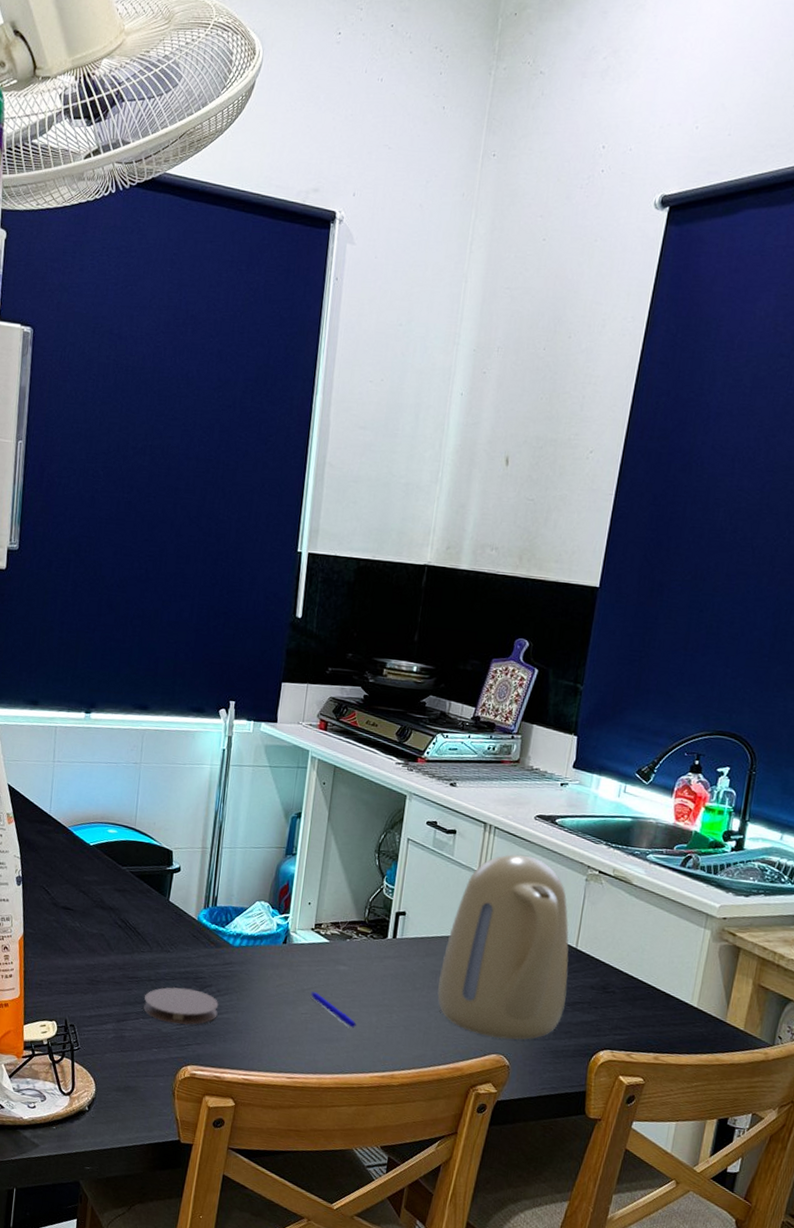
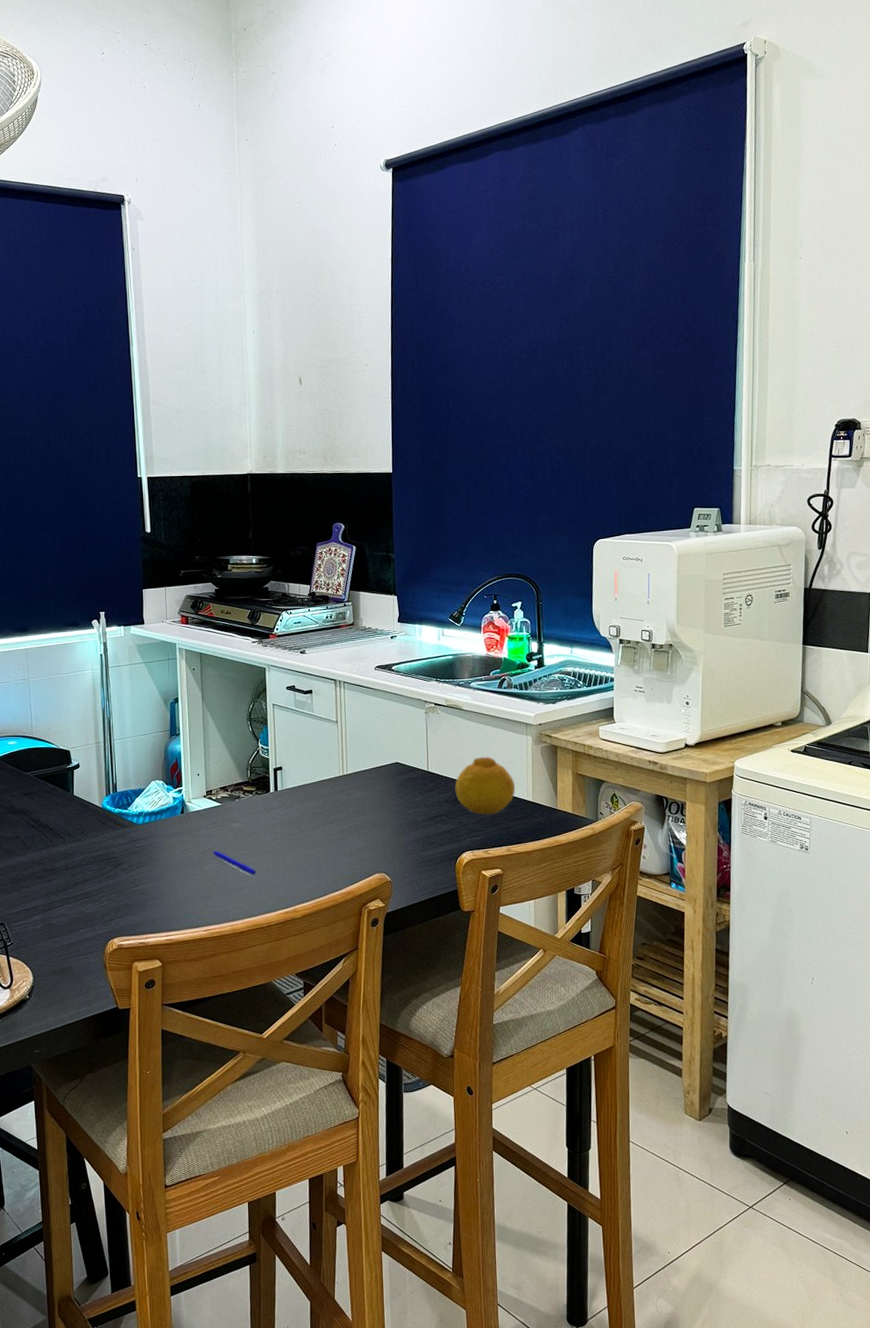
coaster: present [143,987,219,1025] -> none [64,869,134,904]
kettle: present [437,854,569,1040] -> none [320,701,428,860]
fruit: none [604,943,680,1013] -> present [455,756,516,815]

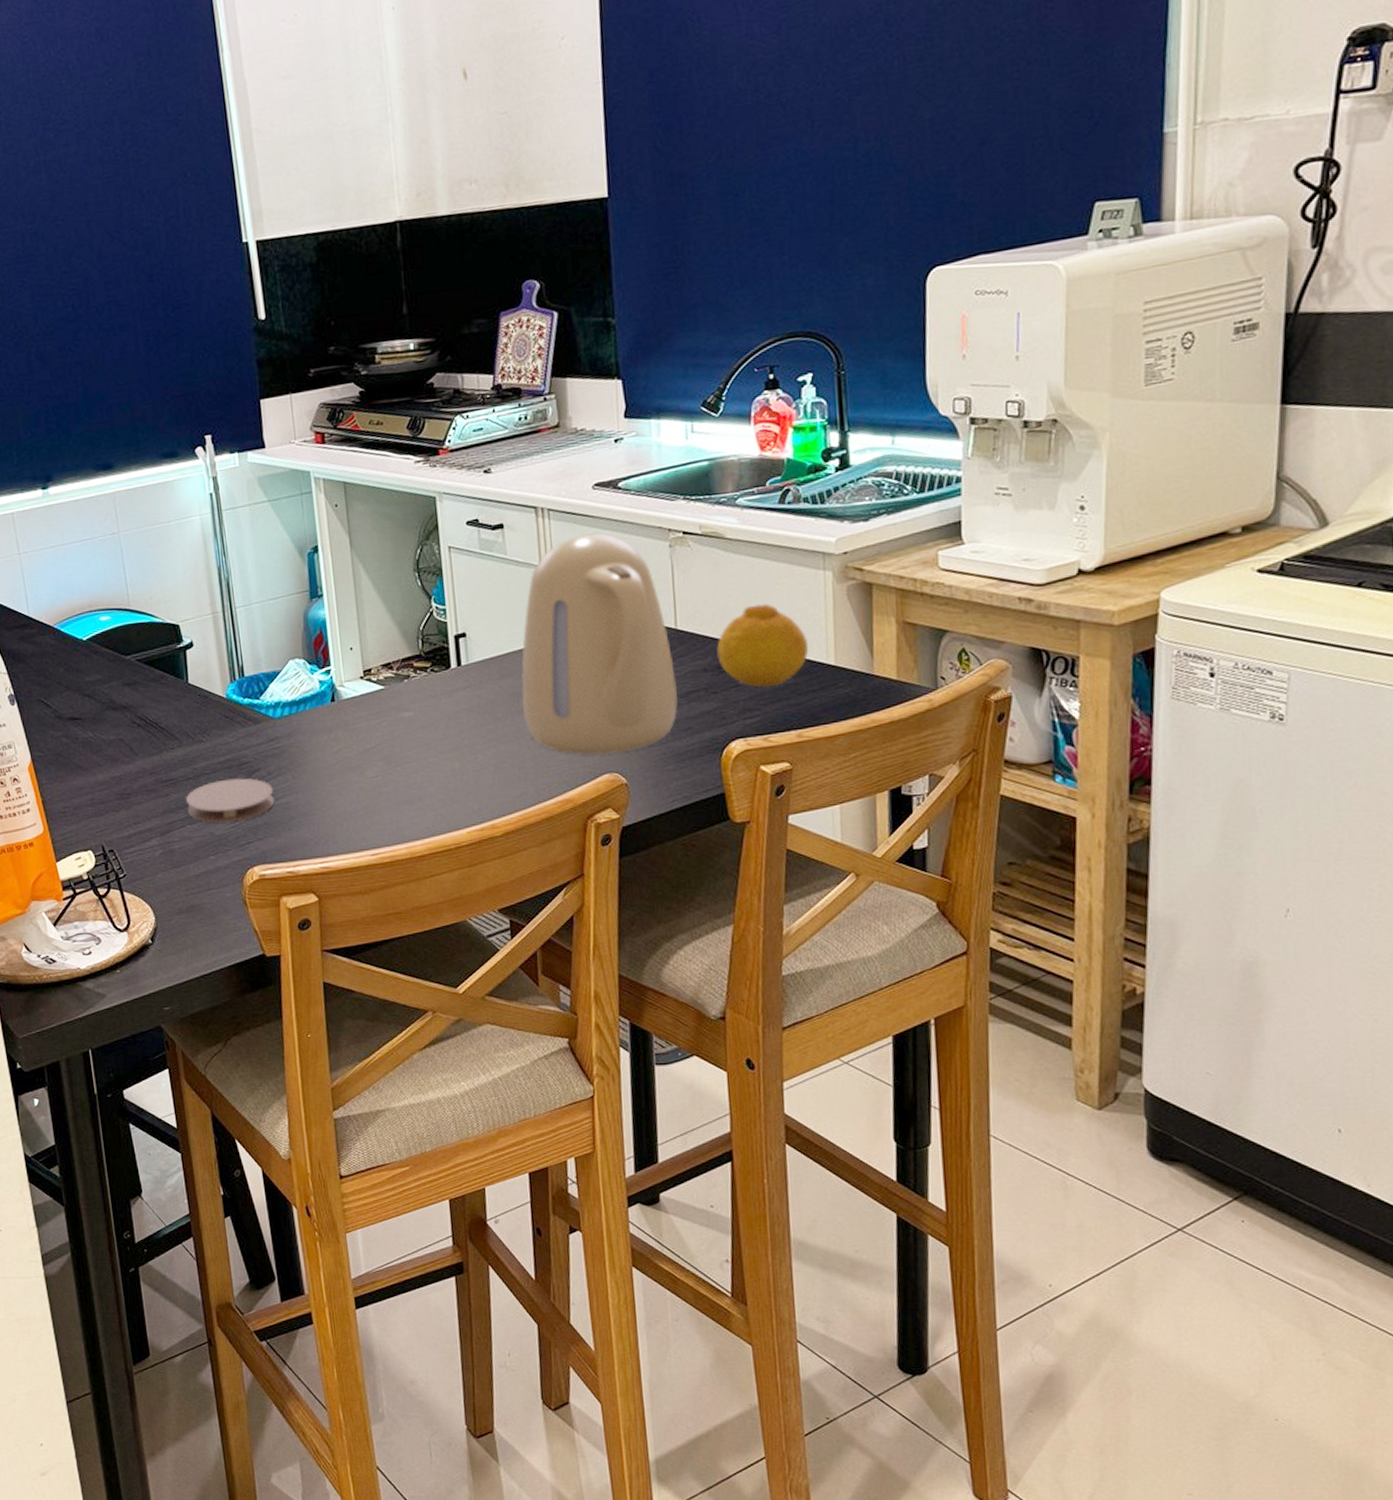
coaster: none [64,869,134,904] -> present [185,778,275,823]
pen: present [213,851,257,875] -> none [377,749,438,781]
kettle: none [320,701,428,860] -> present [521,533,679,756]

